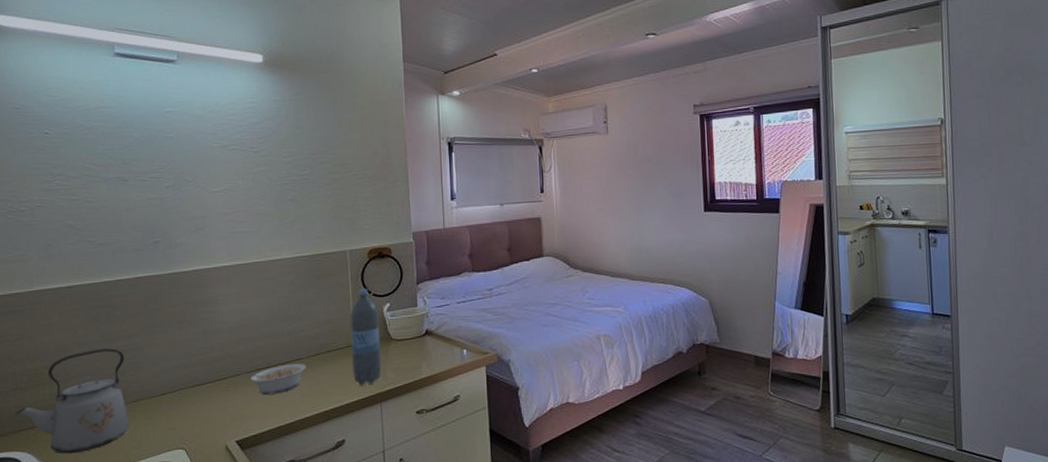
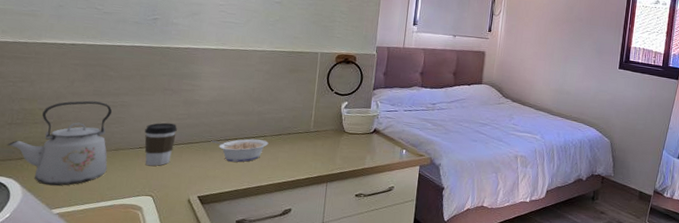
coffee cup: none [164,360,200,414] -> present [144,122,177,166]
water bottle: present [350,289,382,385] -> none [307,86,337,166]

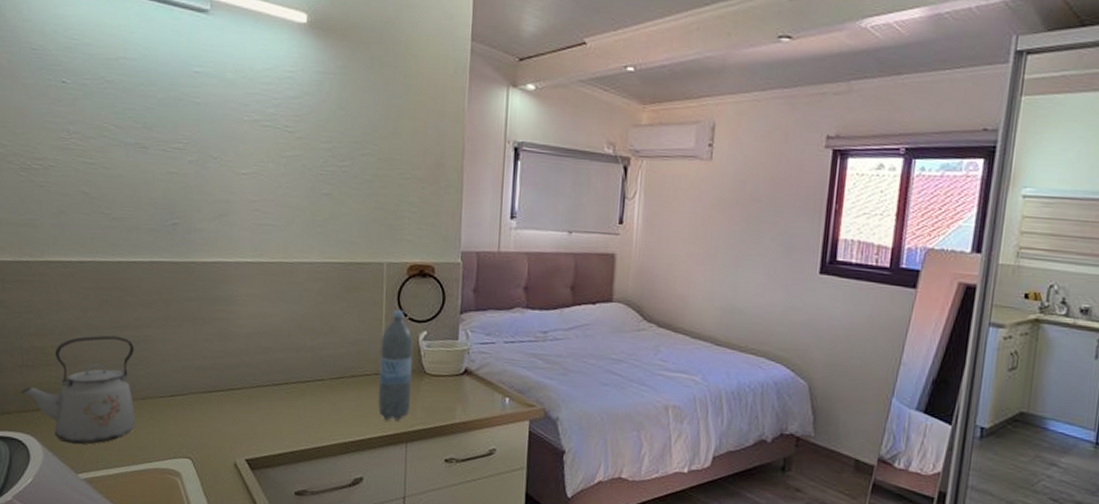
coffee cup: present [144,122,177,166] -> none [175,362,213,420]
legume: present [211,139,269,162] -> none [256,383,328,415]
water bottle: none [307,86,337,166] -> present [378,310,413,421]

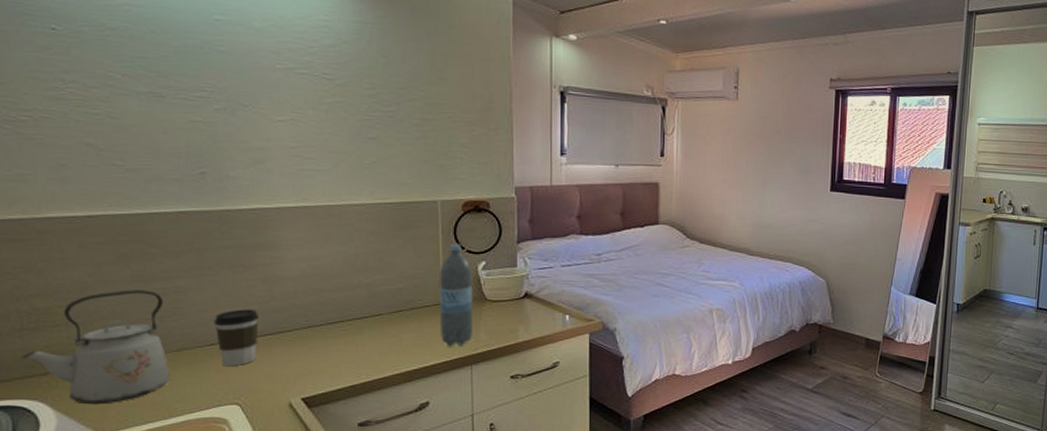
coffee cup: none [175,362,213,420] -> present [214,309,259,367]

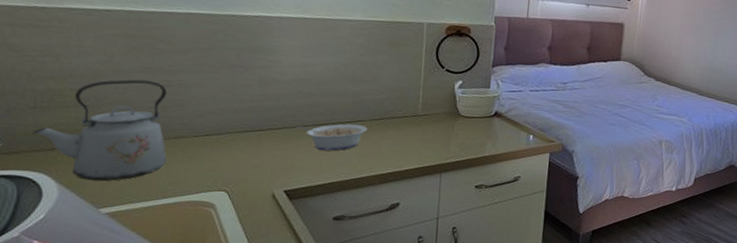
coffee cup: present [214,309,259,367] -> none [211,105,253,157]
legume: none [308,320,387,351] -> present [296,124,368,151]
water bottle: present [439,244,474,346] -> none [415,62,449,155]

